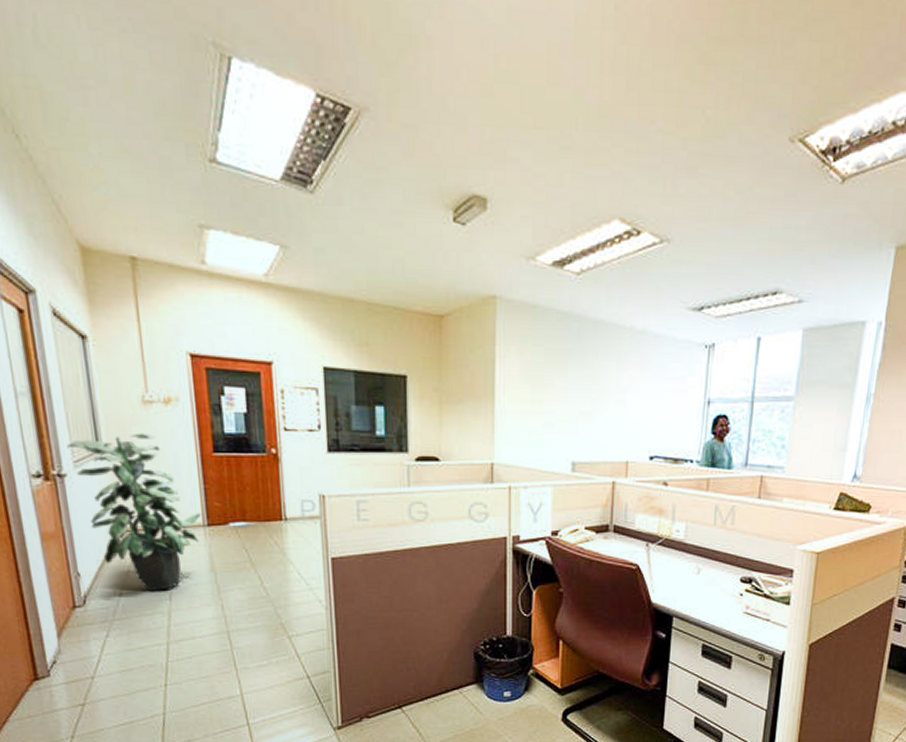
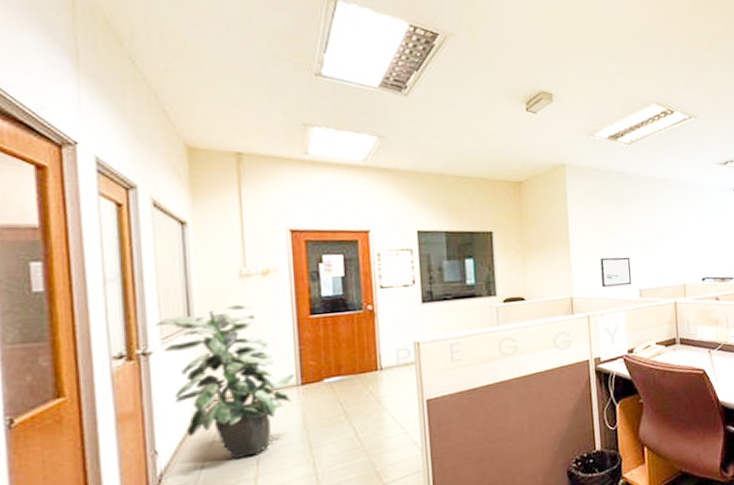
wall art: none [527,419,565,456] -> present [600,257,632,287]

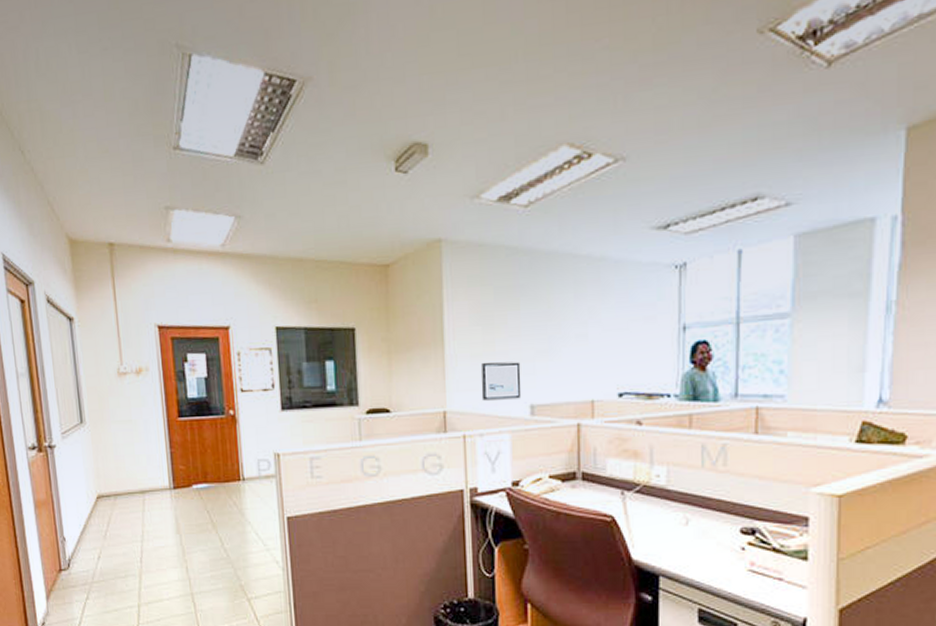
indoor plant: present [156,304,294,460] -> none [56,402,167,555]

